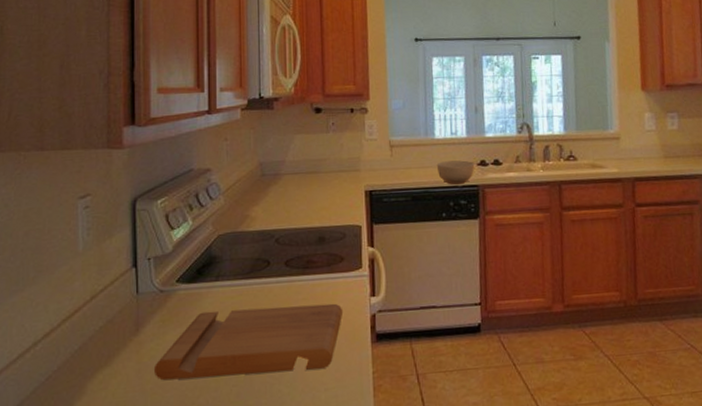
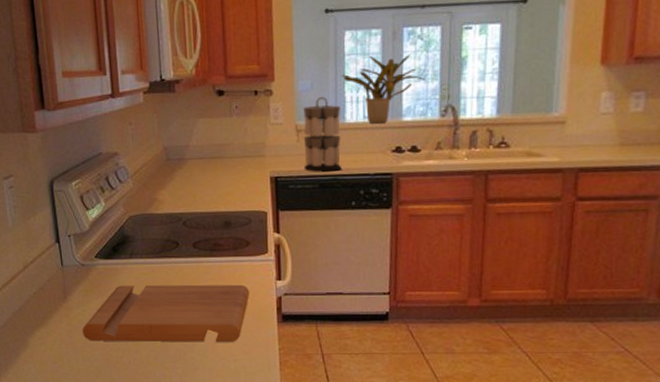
spice rack: none [396,114,432,186] -> present [303,96,341,173]
potted plant: none [430,78,503,141] -> present [341,53,425,125]
bowl: present [436,160,475,186] -> none [346,146,389,174]

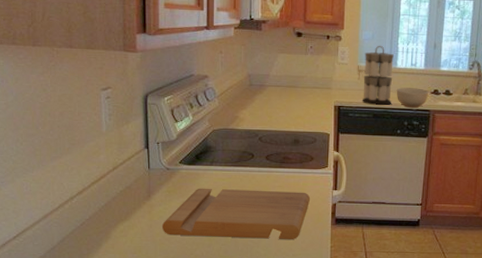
potted plant: present [341,53,425,125] -> none [397,17,459,72]
bowl: none [346,146,389,174] -> present [396,88,429,109]

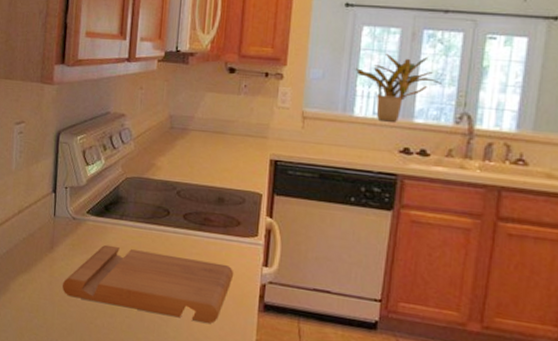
spice rack: present [361,45,394,106] -> none [305,86,350,164]
bowl: present [396,88,429,109] -> none [351,142,396,171]
potted plant: none [397,17,459,72] -> present [355,53,442,123]

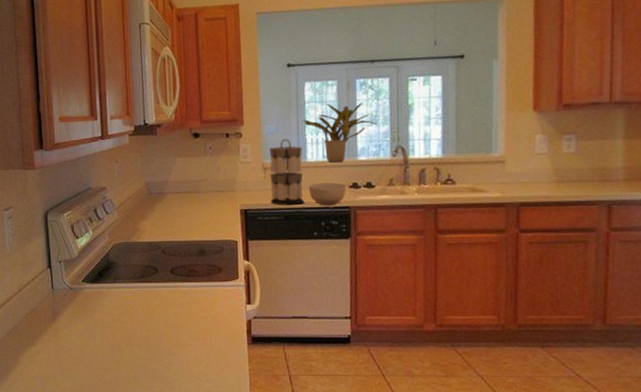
cutting board: present [62,244,234,324] -> none [69,307,222,362]
spice rack: none [305,86,350,164] -> present [269,138,304,206]
bowl: none [351,142,396,171] -> present [308,182,347,207]

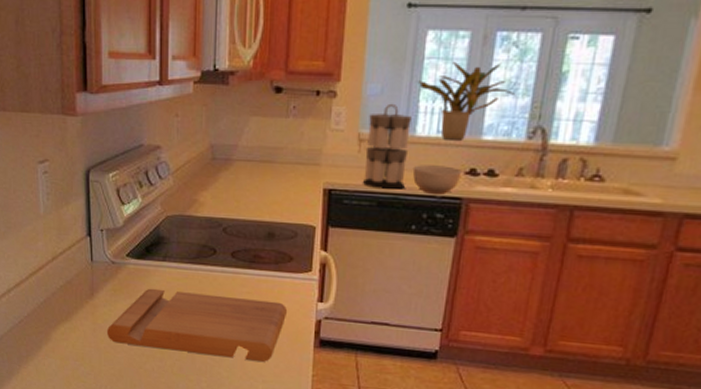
cutting board: none [69,307,222,362] -> present [107,288,288,362]

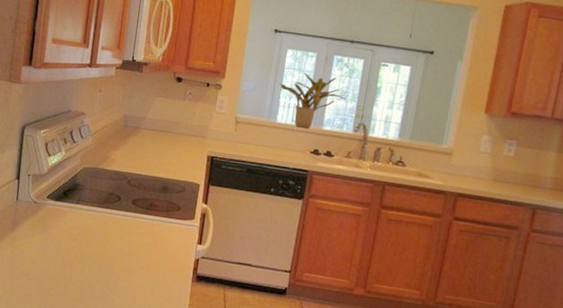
cutting board: present [107,288,288,362] -> none [22,225,174,292]
spice rack: present [362,103,412,191] -> none [236,97,274,161]
bowl: present [412,165,462,196] -> none [273,143,308,168]

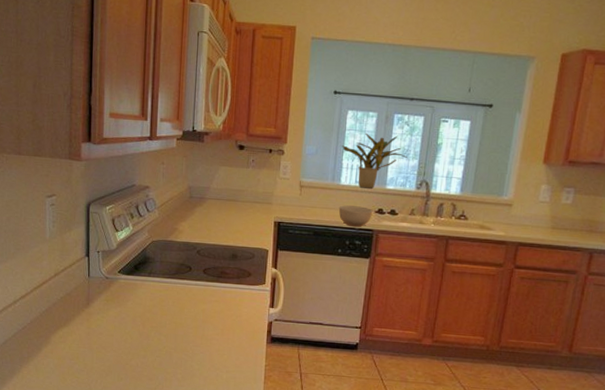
bowl: none [273,143,308,168] -> present [338,205,373,228]

